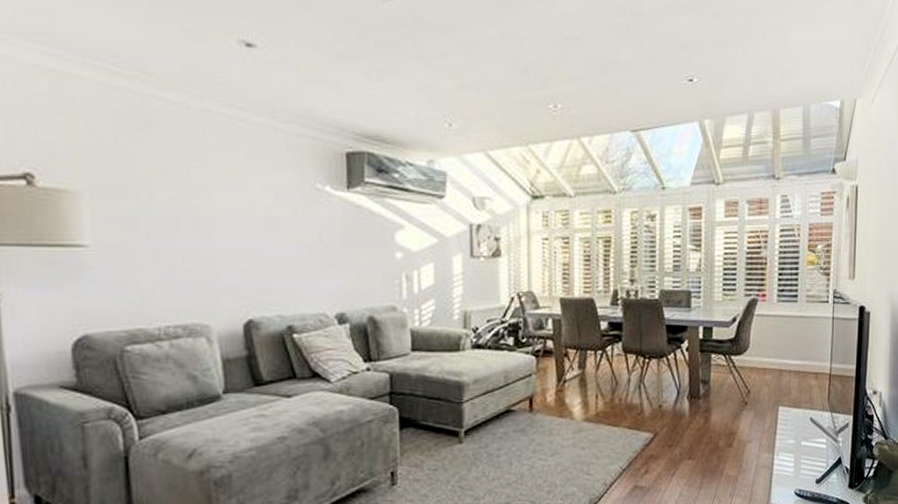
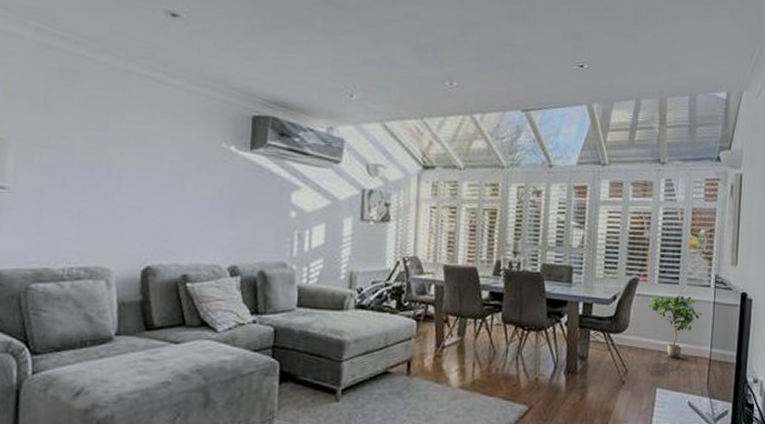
potted plant: none [767,313,822,377] -> present [647,295,703,359]

